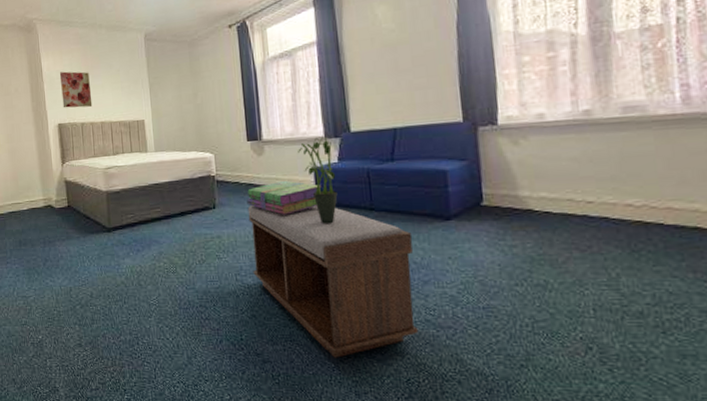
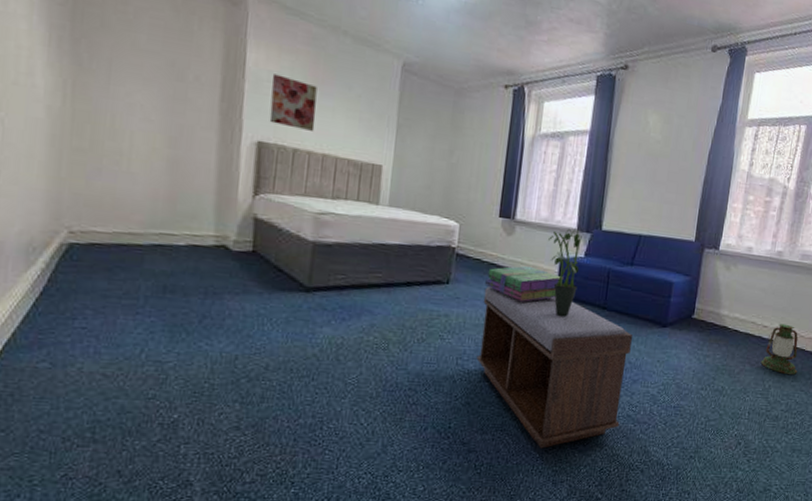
lantern: none [594,195,659,257] -> present [760,323,798,374]

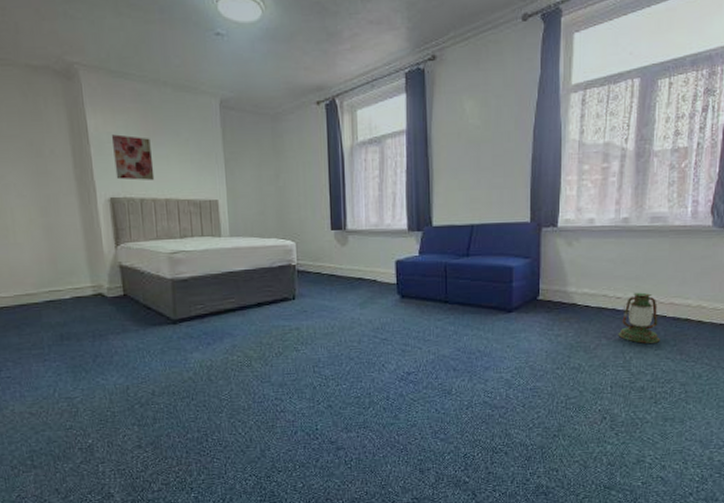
bench: present [476,287,632,449] -> none [328,297,478,441]
stack of books: present [485,266,564,302] -> none [328,272,402,307]
potted plant: present [548,228,582,317] -> none [381,229,416,316]

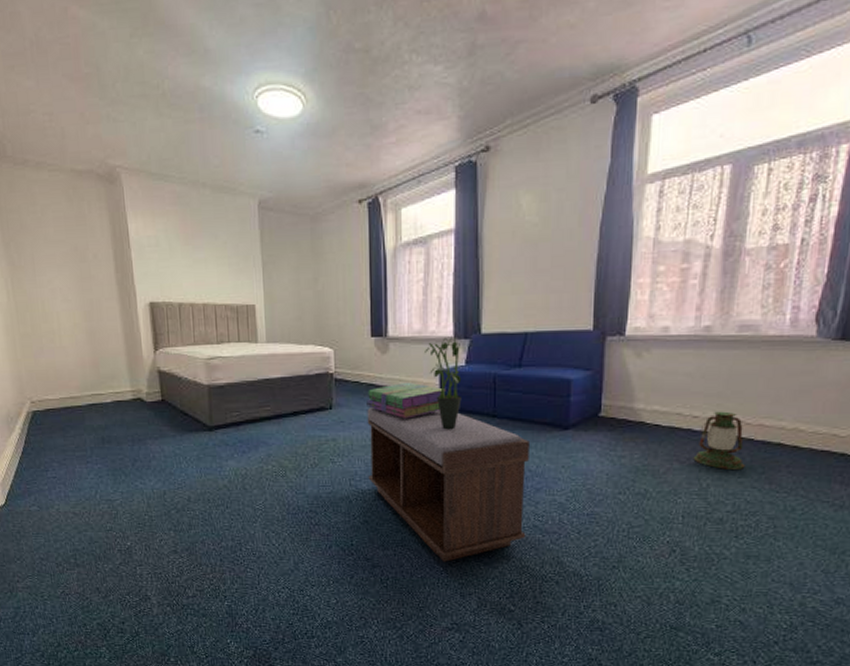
wall art: present [111,134,155,180] -> none [151,238,193,285]
stack of books: none [328,272,402,307] -> present [366,382,446,419]
bench: none [328,297,478,441] -> present [367,407,529,562]
potted plant: none [381,229,416,316] -> present [425,336,462,430]

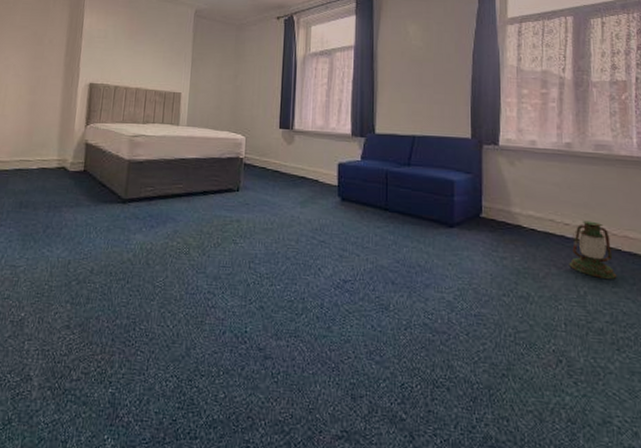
stack of books: present [366,382,446,419] -> none [271,171,344,206]
bench: present [367,407,529,562] -> none [267,192,418,358]
potted plant: present [425,336,462,430] -> none [325,134,357,220]

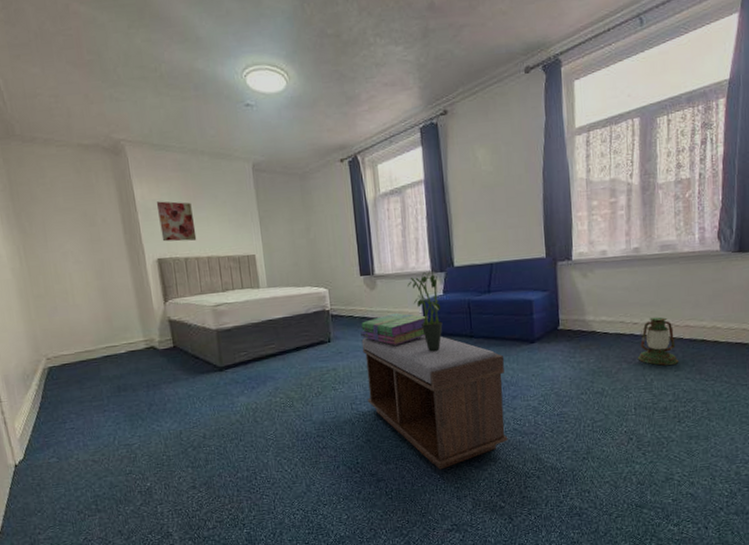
wall art: none [98,31,132,71] -> present [156,201,197,242]
bench: none [267,192,418,358] -> present [361,335,508,470]
stack of books: none [271,171,344,206] -> present [360,312,429,345]
potted plant: none [325,134,357,220] -> present [407,271,443,352]

